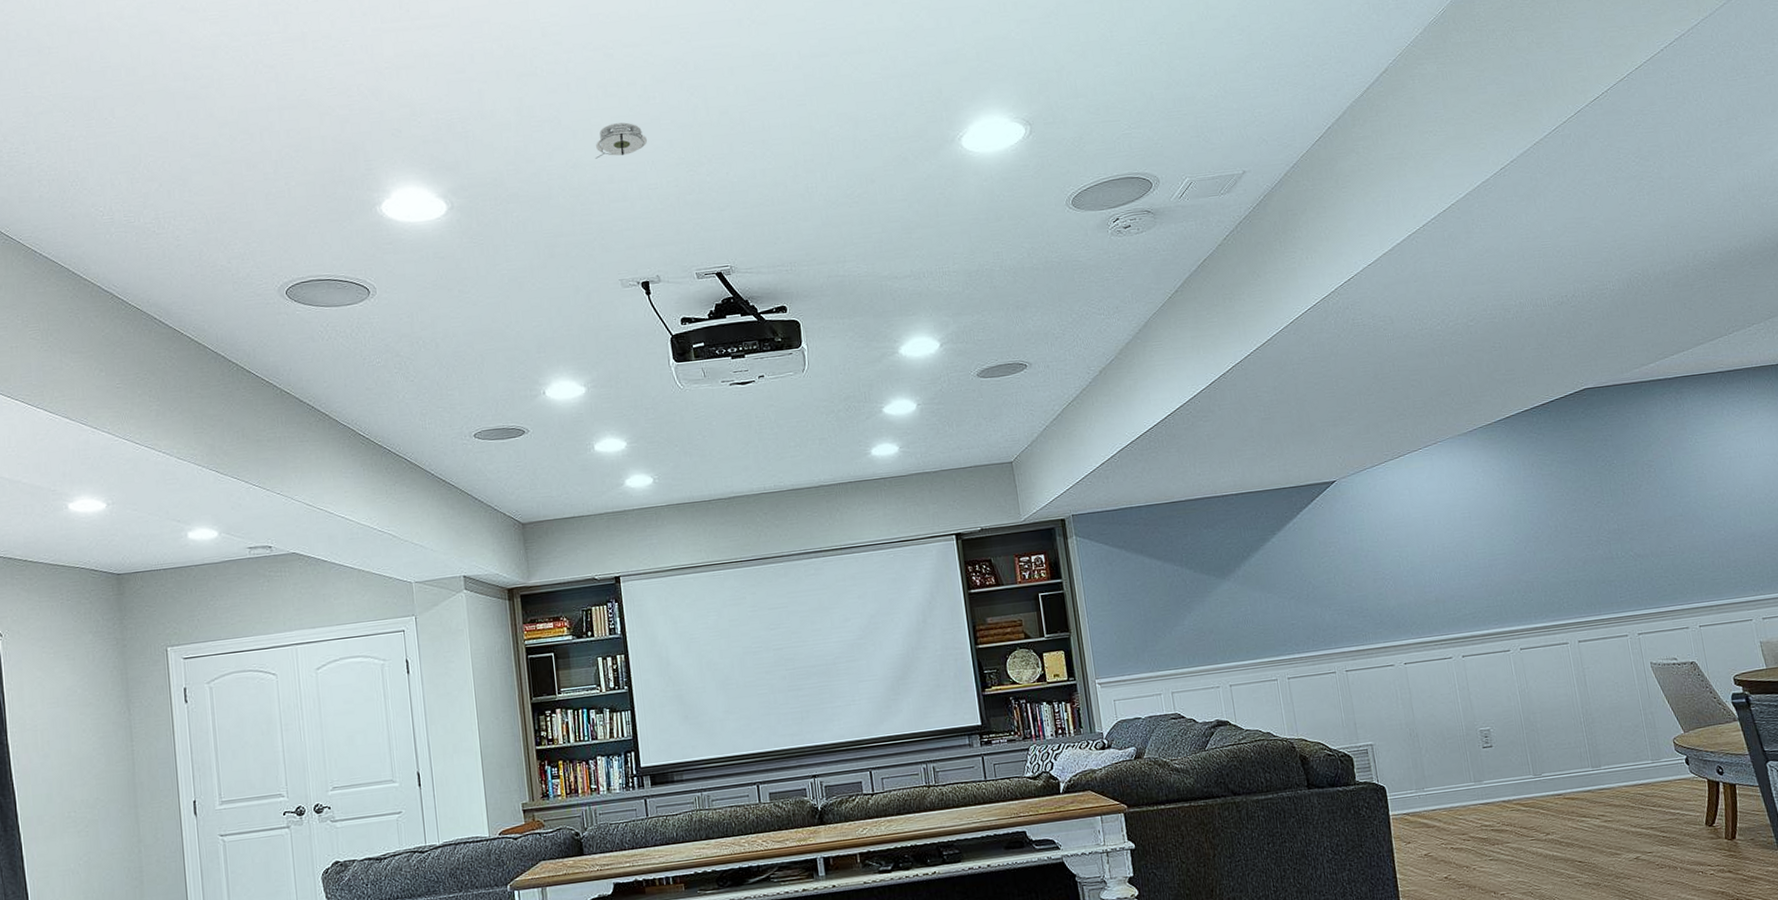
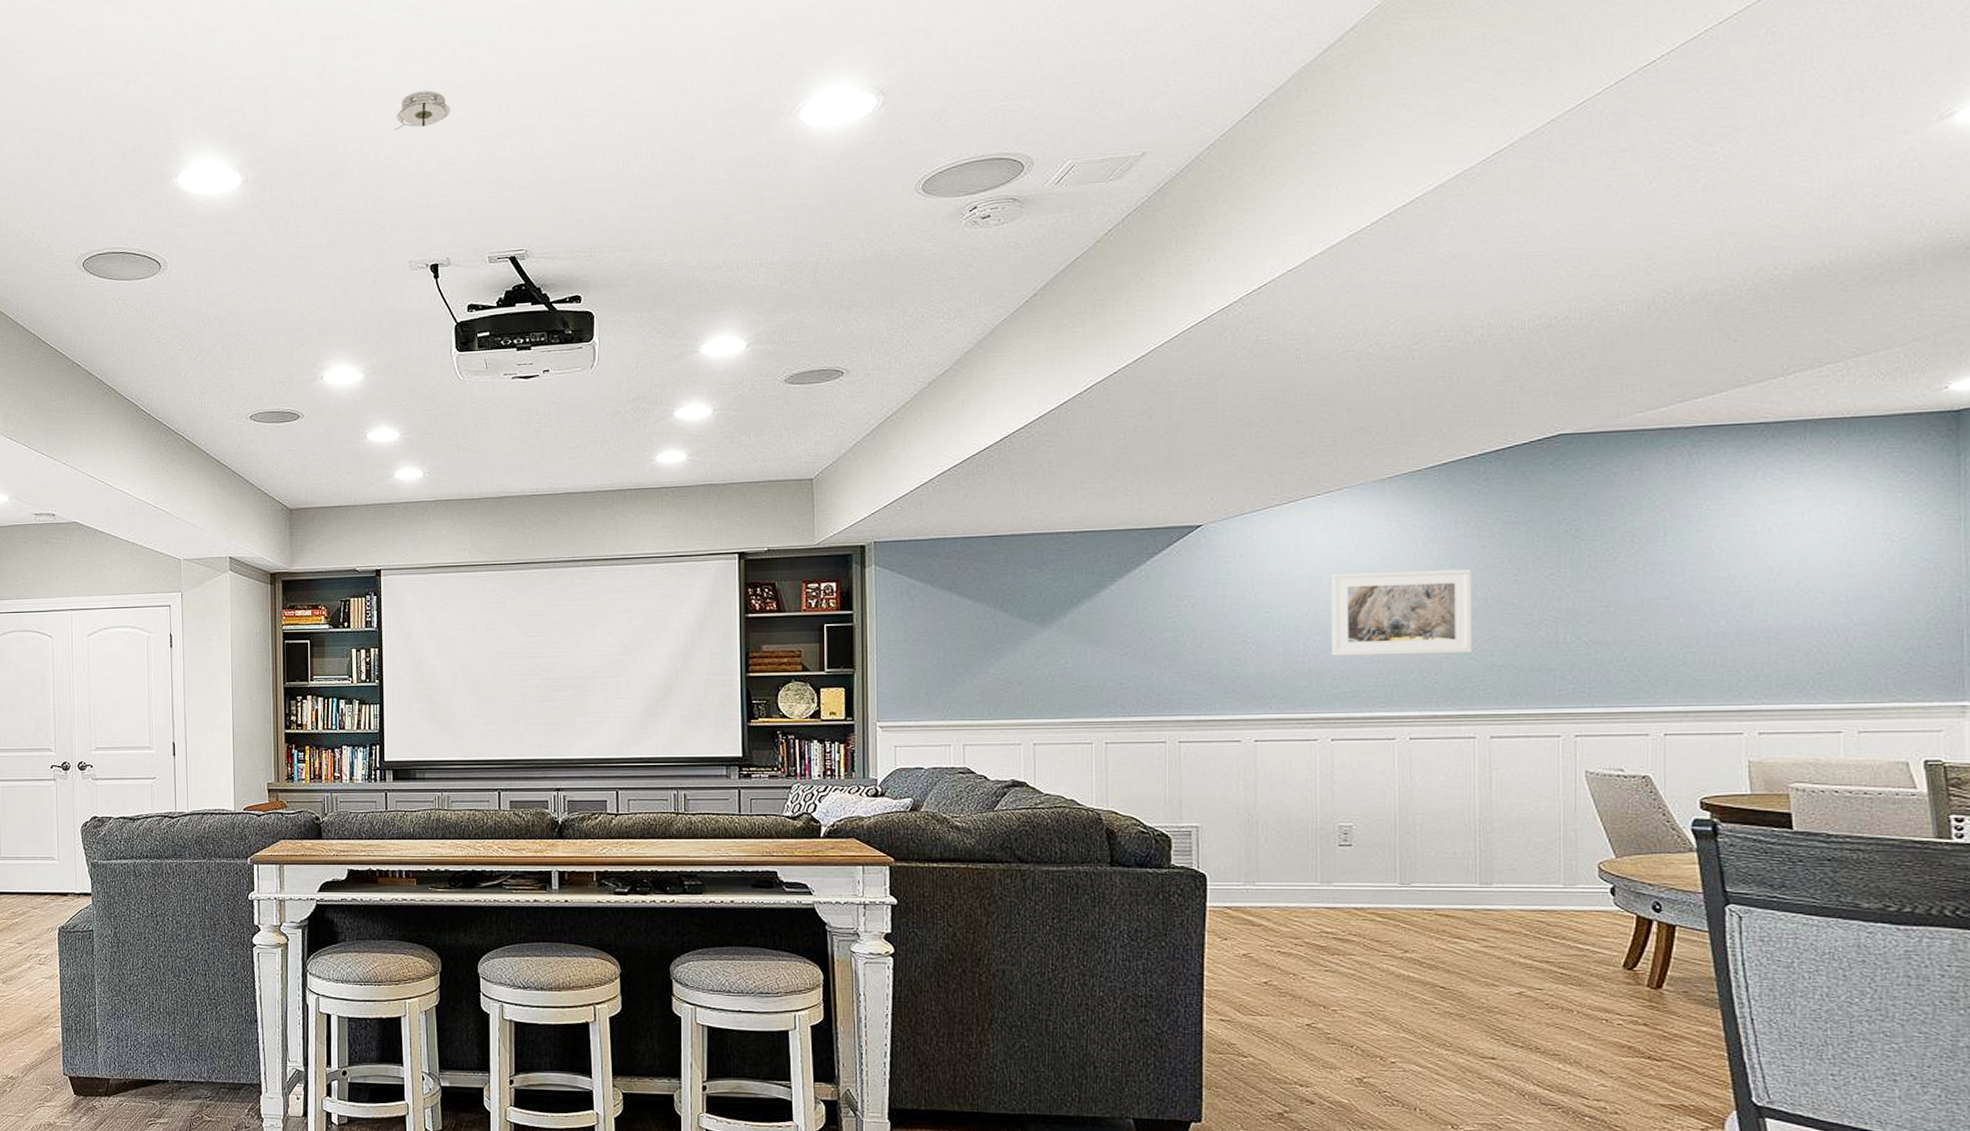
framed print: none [1439,502,1554,585] -> present [1330,568,1473,656]

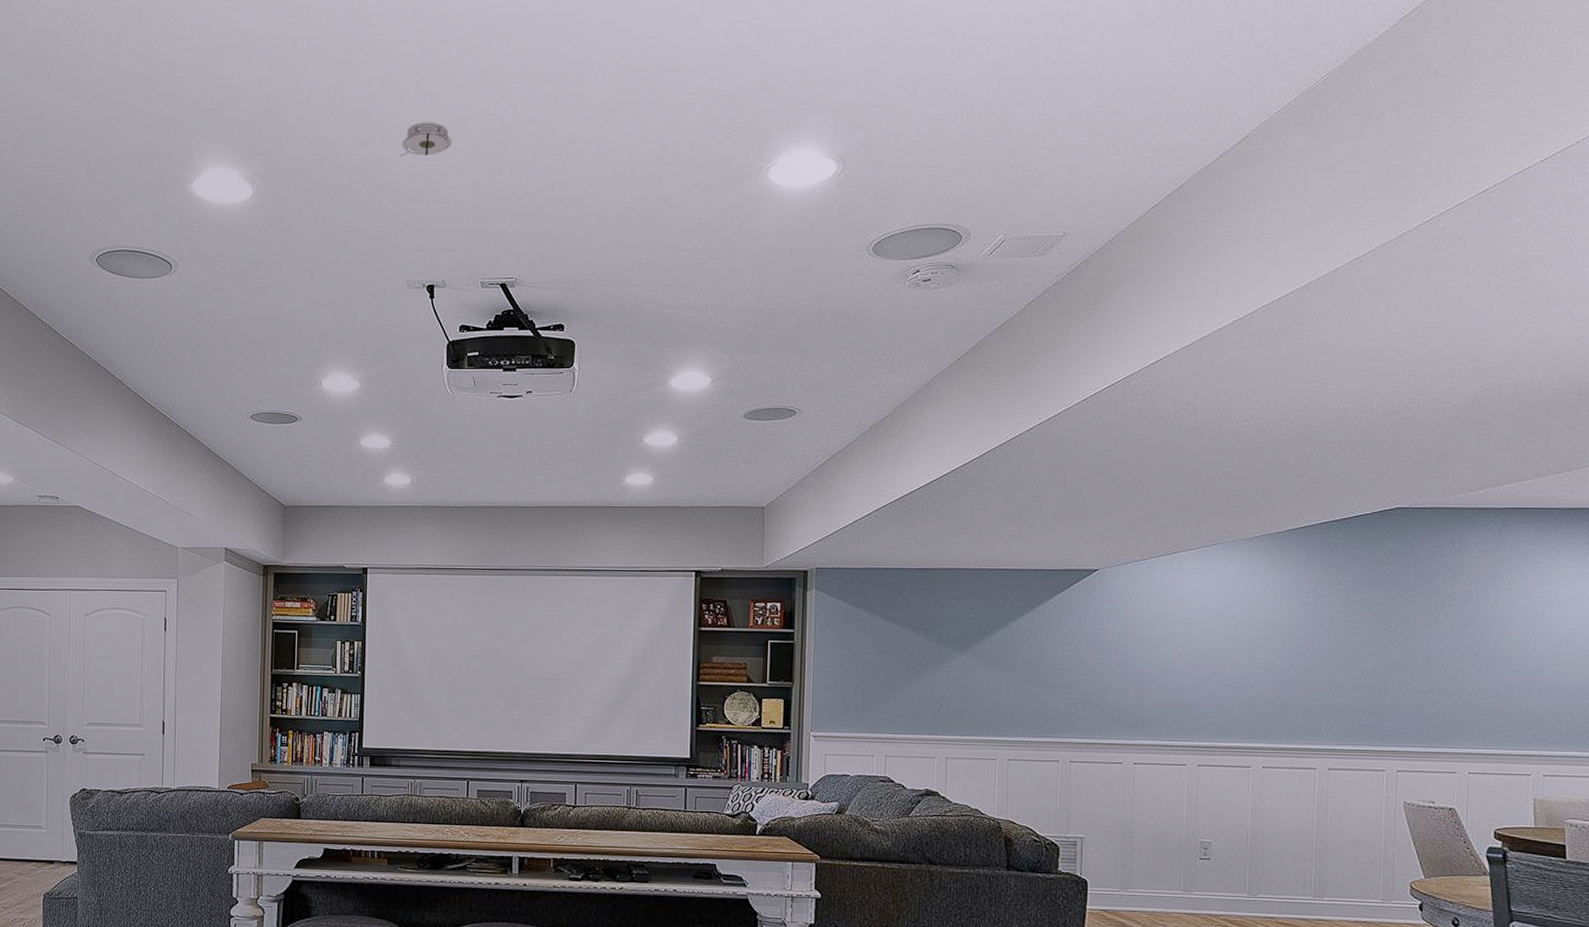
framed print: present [1330,568,1473,656] -> none [1200,618,1320,695]

